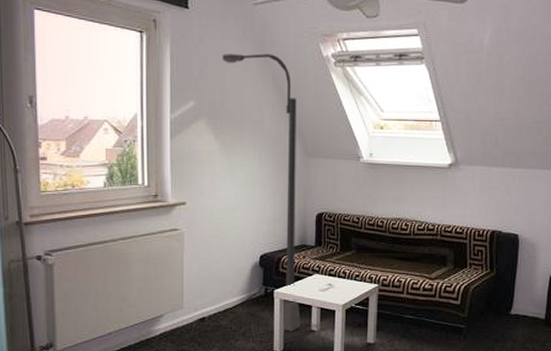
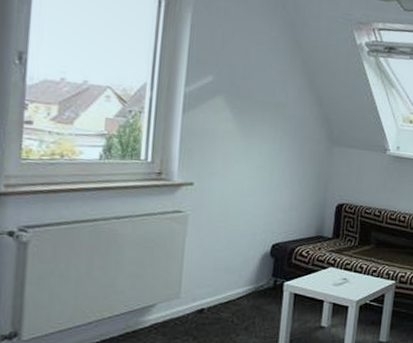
floor lamp: present [222,54,301,332] -> none [248,30,325,327]

